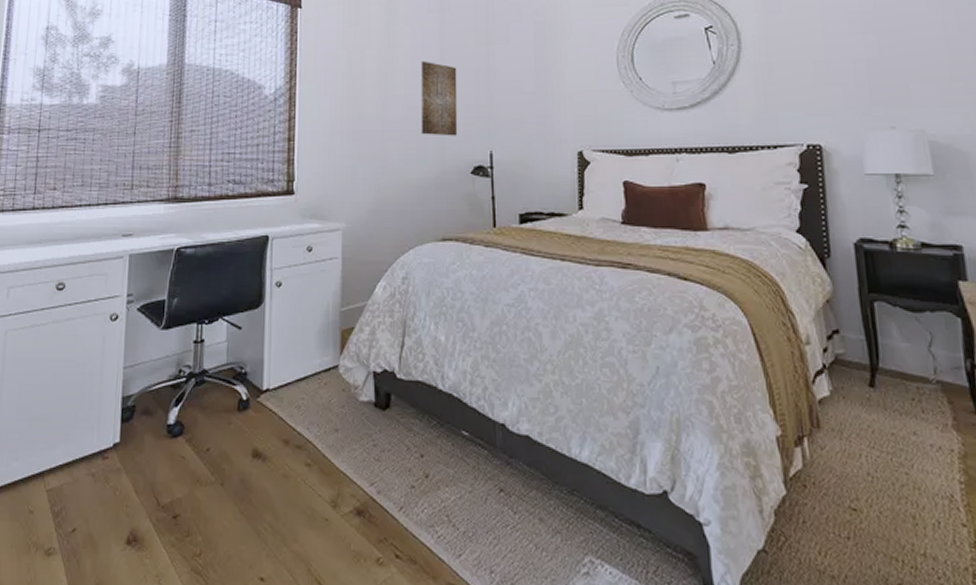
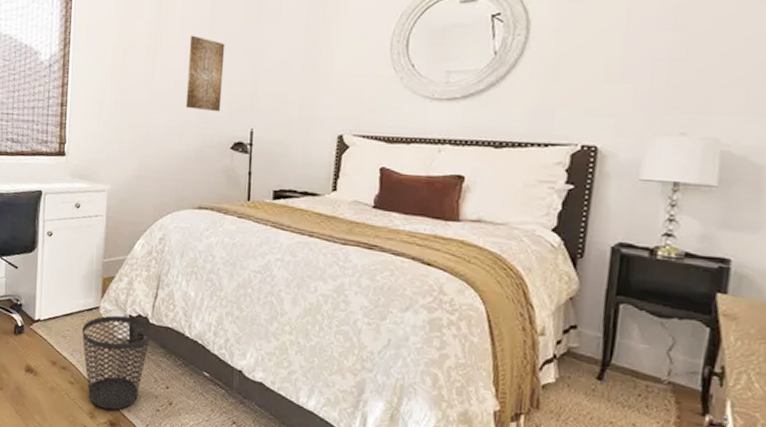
wastebasket: none [319,373,399,494] -> present [82,315,151,410]

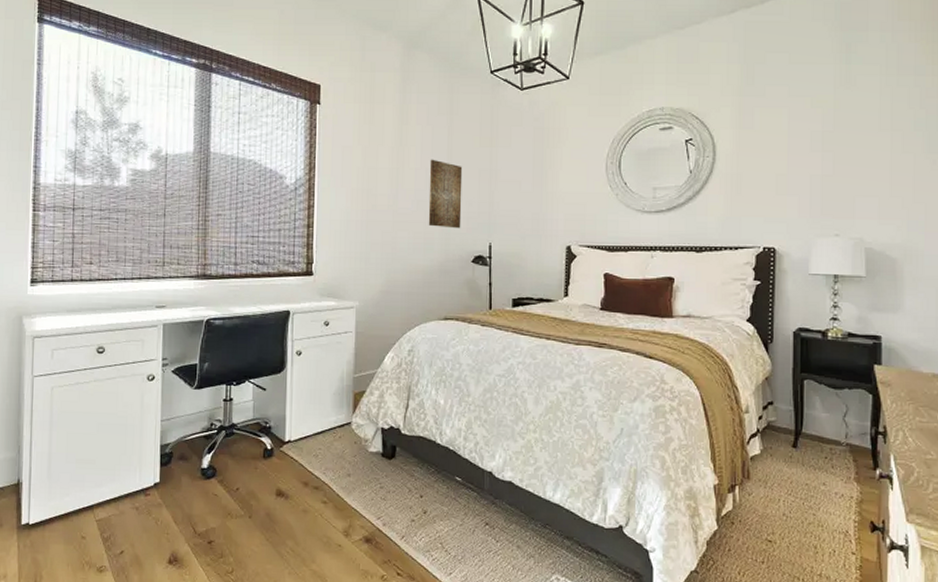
wastebasket: present [82,315,151,410] -> none [334,429,404,526]

